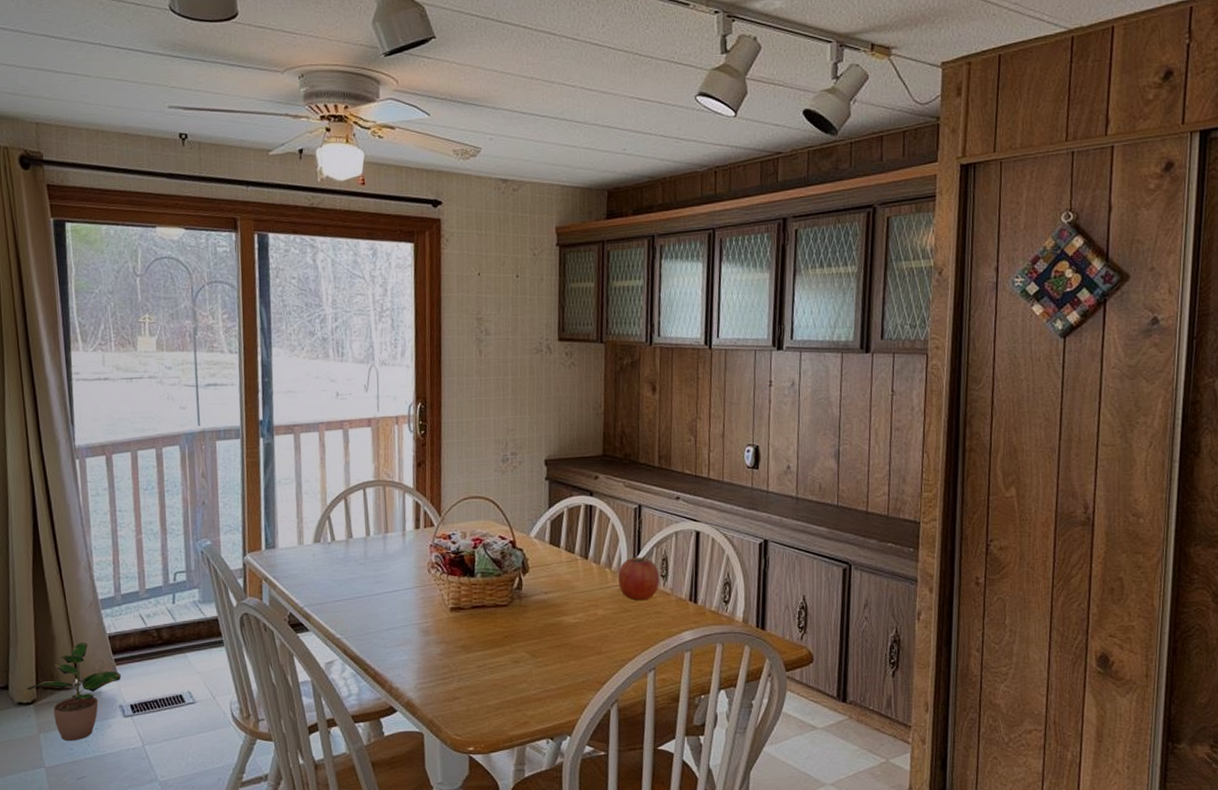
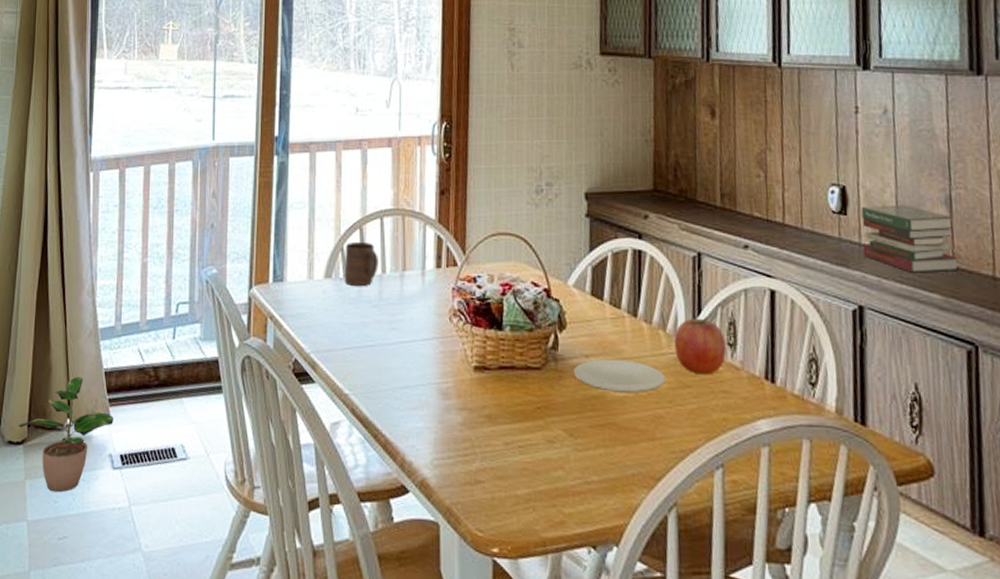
cup: none [331,510,363,548] -> present [344,241,378,286]
plate: none [534,593,611,620] -> present [573,359,666,393]
books: none [769,459,841,512] -> present [861,204,959,273]

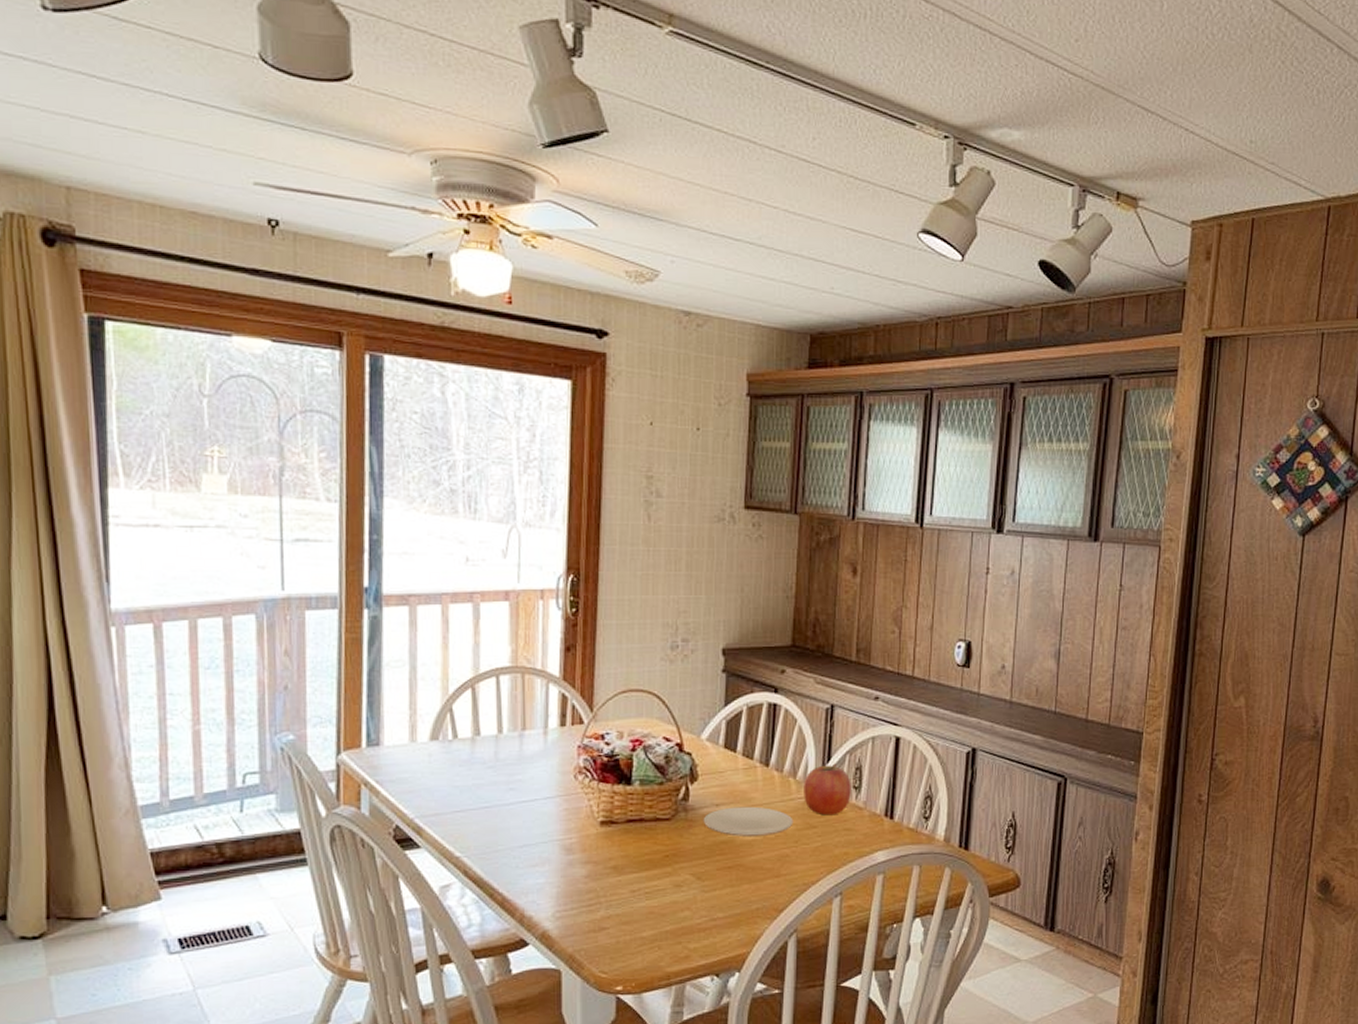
potted plant: present [18,377,114,492] -> none [33,860,166,984]
cup: present [344,241,378,286] -> none [453,701,494,747]
books: present [861,204,959,273] -> none [980,658,1059,718]

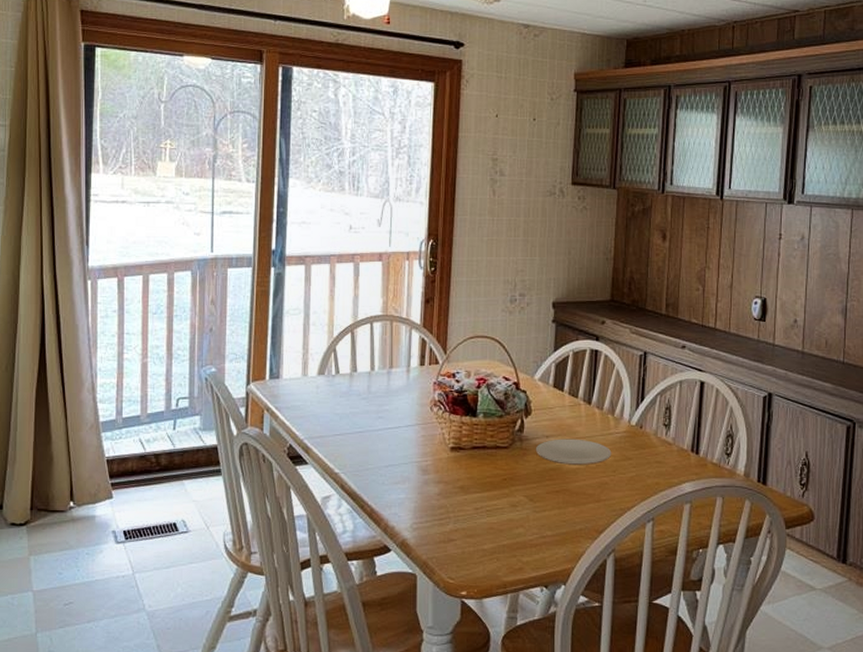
fruit: present [804,763,851,816] -> none [621,403,662,449]

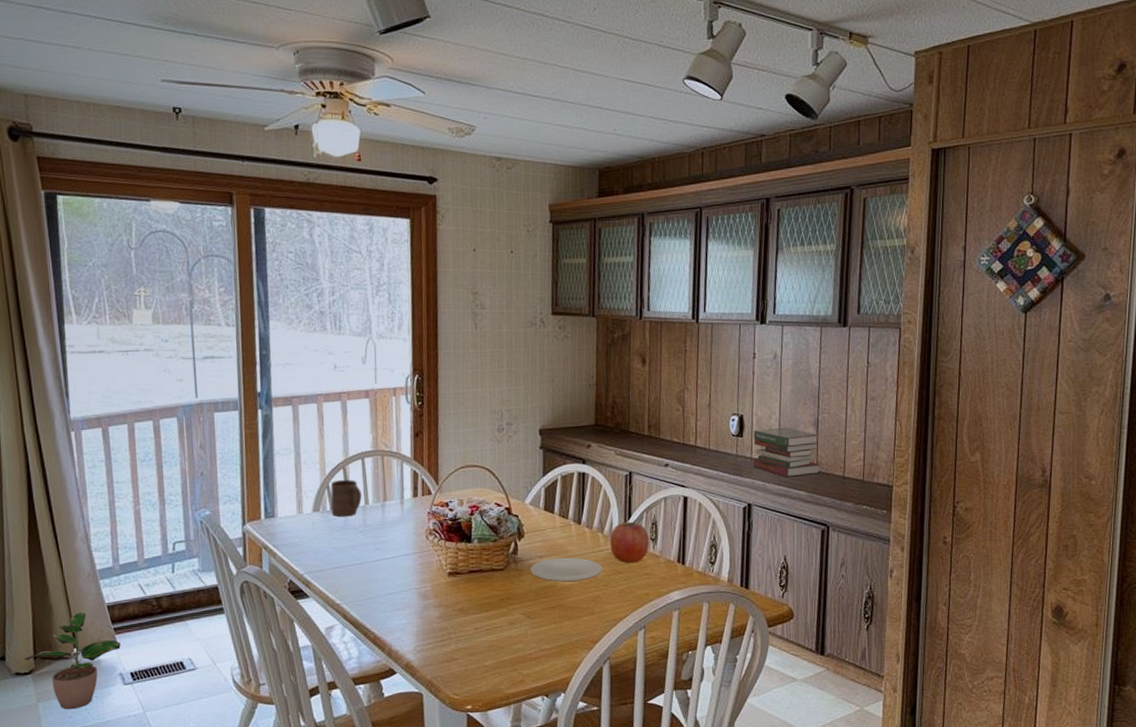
potted plant: none [21,465,116,564] -> present [24,613,121,709]
cup: none [336,343,368,381] -> present [330,479,362,516]
fruit: none [621,403,662,449] -> present [610,520,649,563]
books: none [775,313,847,367] -> present [753,427,820,477]

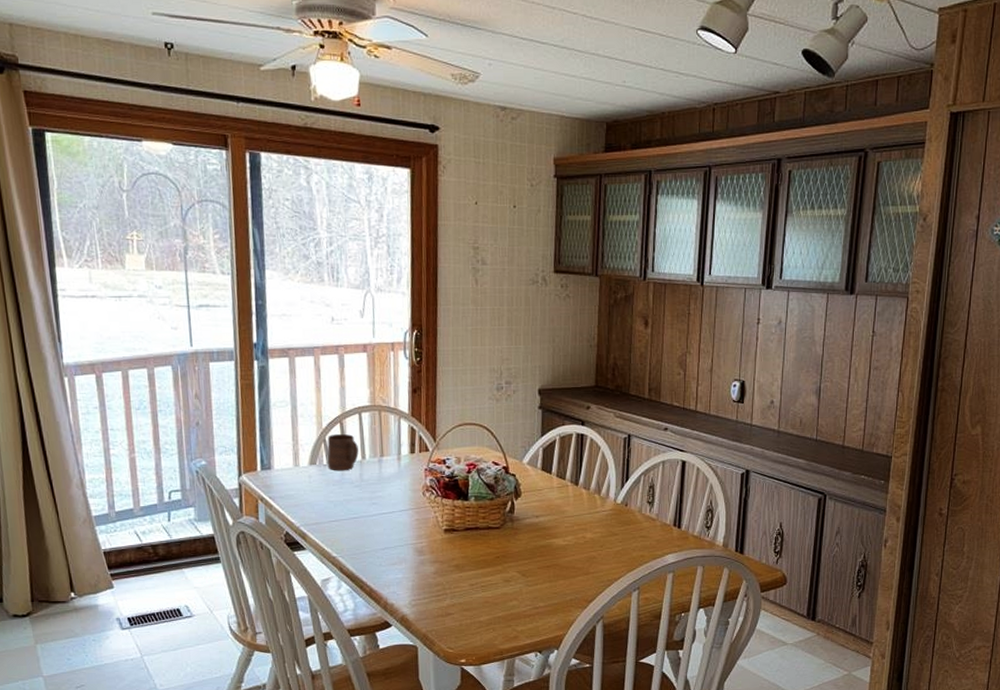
potted plant: present [24,613,121,709] -> none [21,558,118,651]
plate: present [529,557,603,582] -> none [526,517,599,542]
fruit: present [610,520,649,563] -> none [607,483,646,525]
books: present [753,427,820,477] -> none [753,394,820,445]

